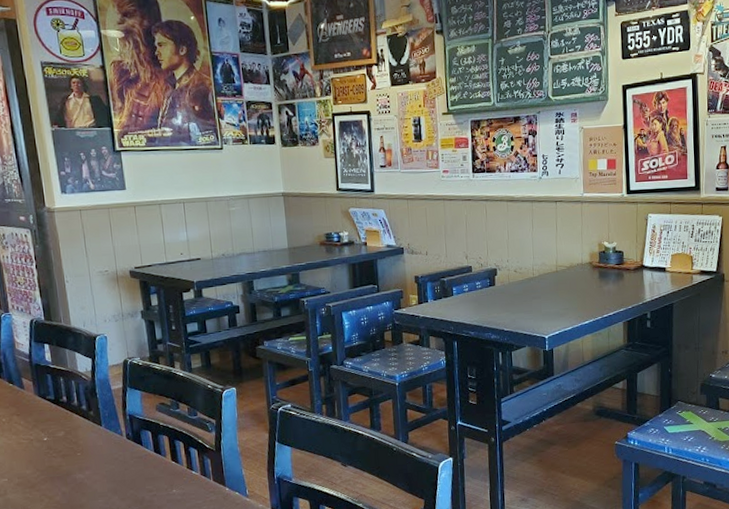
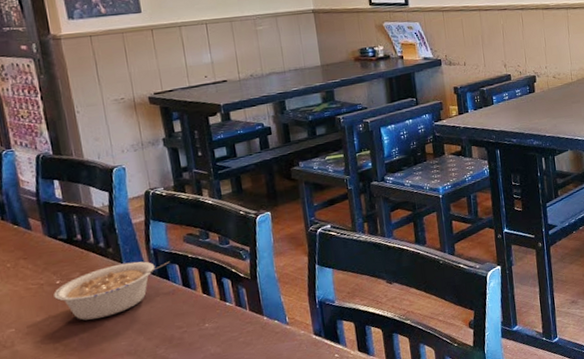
legume: none [41,425,144,477] -> present [53,261,170,321]

